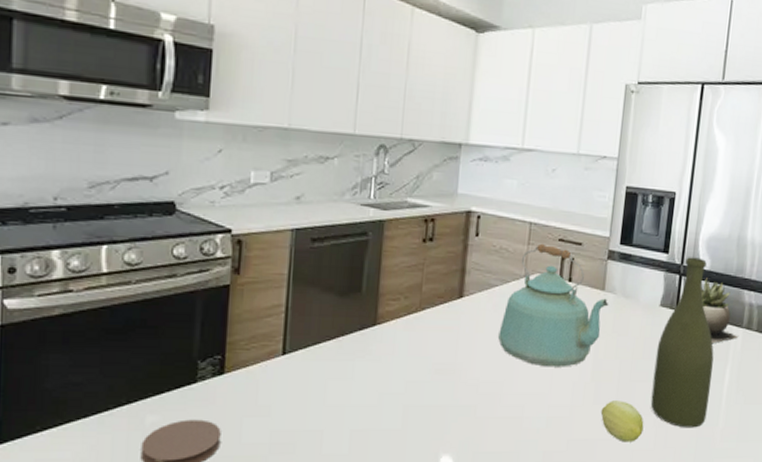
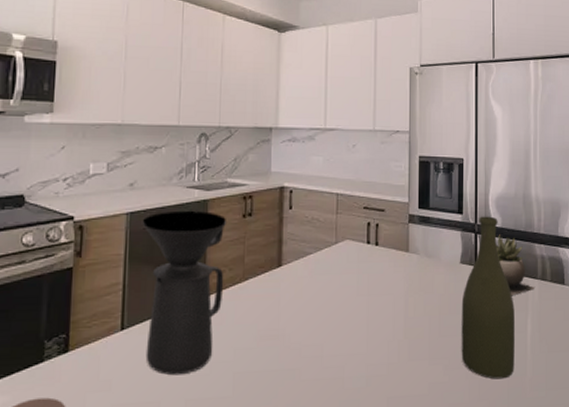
coffee maker: none [309,230,405,405] -> present [143,210,227,376]
kettle: present [498,243,609,367] -> none [316,212,414,328]
fruit: present [600,401,644,443] -> none [416,356,457,397]

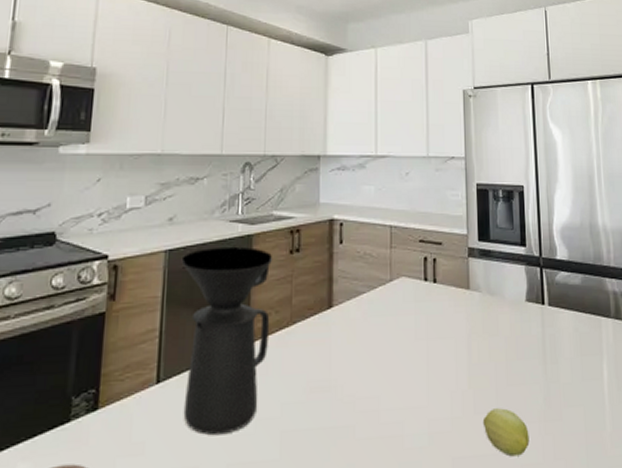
fruit: none [416,356,457,397] -> present [482,408,530,457]
bottle: present [461,216,515,380] -> none [529,248,592,435]
succulent plant: present [495,234,534,296] -> none [563,268,608,338]

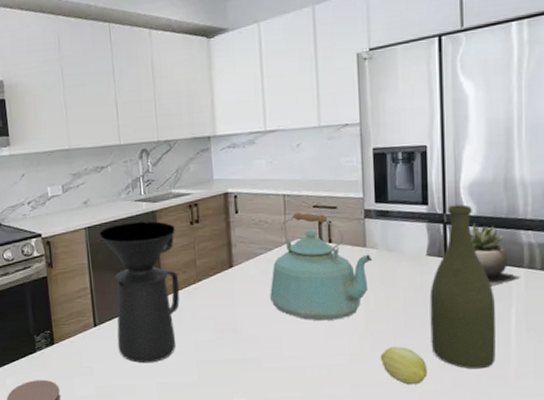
kettle: none [371,246,476,377] -> present [270,211,373,321]
bottle: none [529,248,592,435] -> present [429,204,496,369]
succulent plant: none [563,268,608,338] -> present [469,223,520,287]

